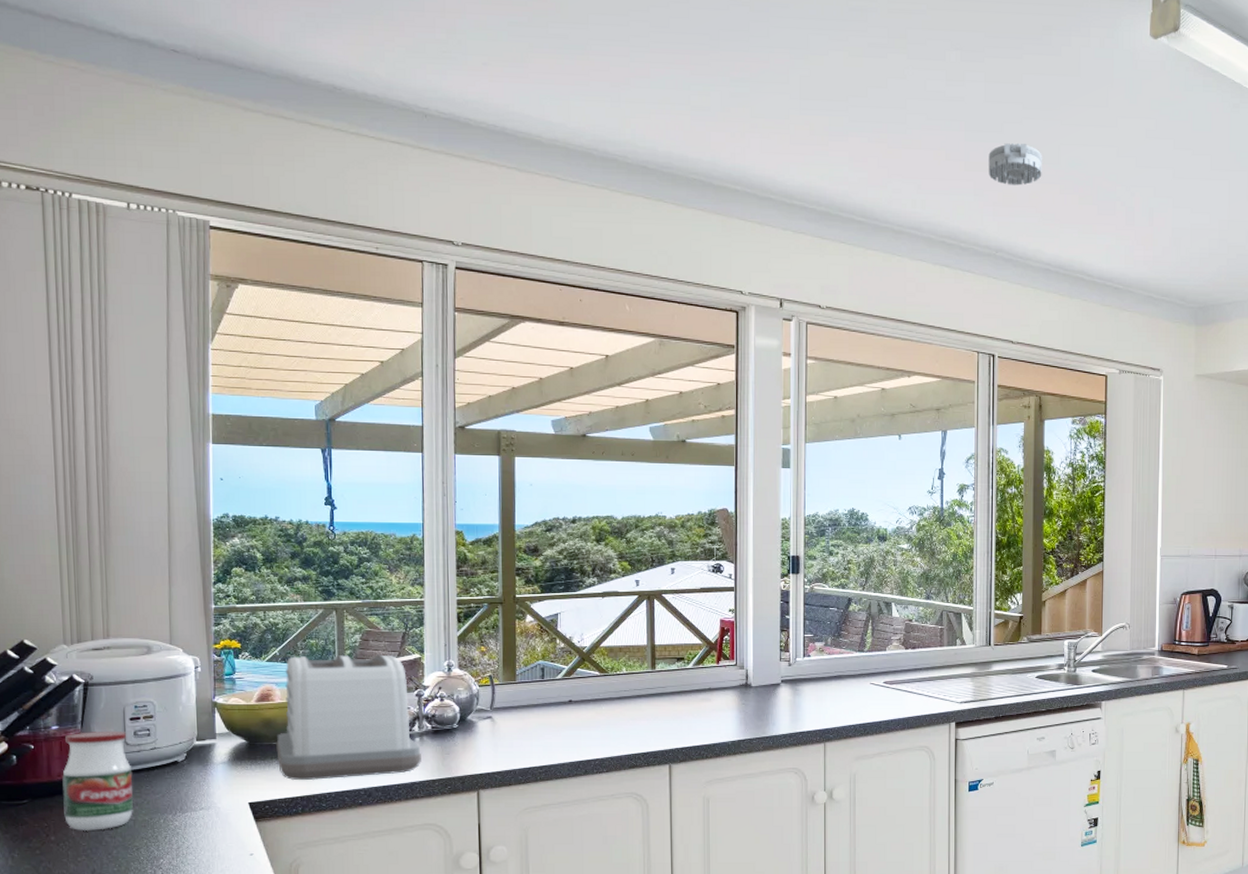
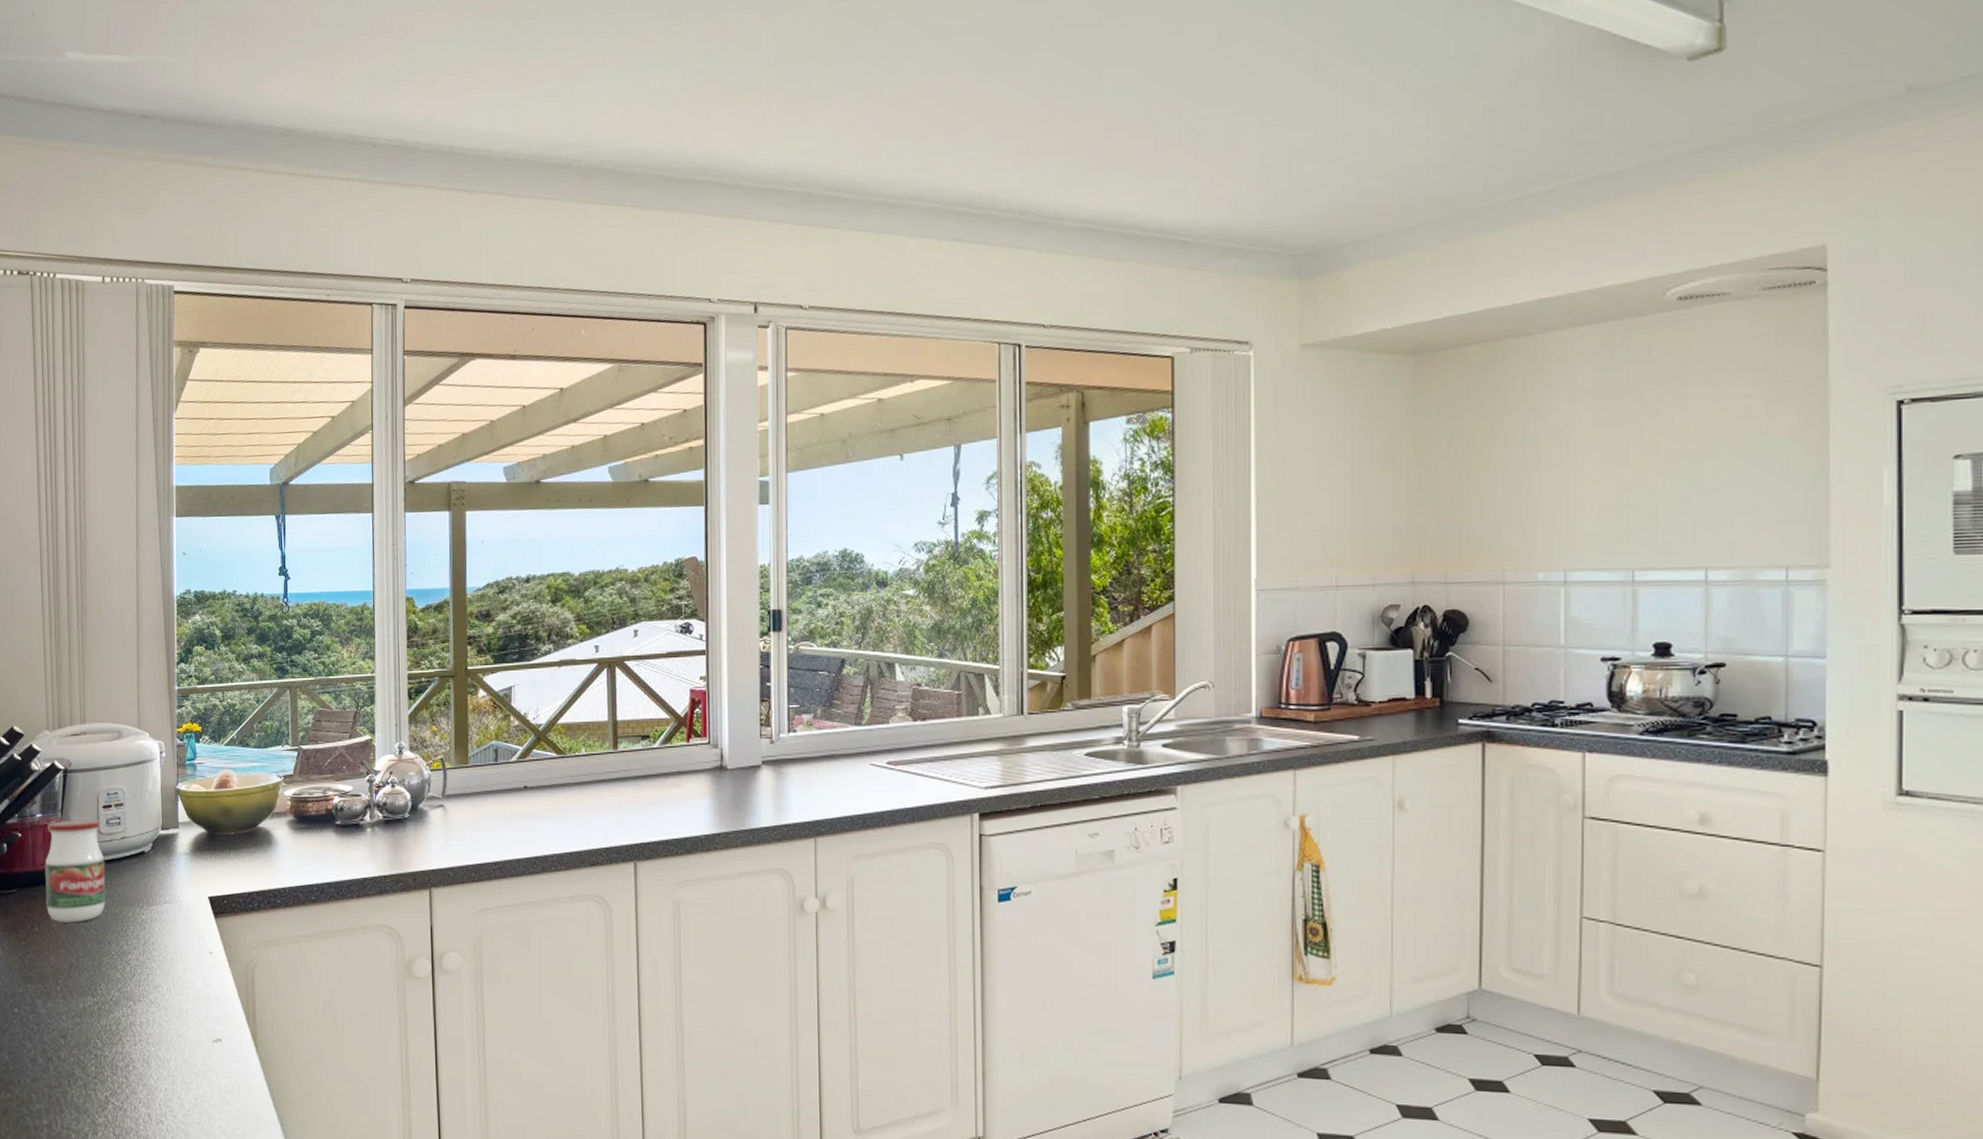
toaster: present [276,654,421,781] -> none [234,736,373,874]
smoke detector: present [988,143,1042,186] -> none [1008,74,1079,130]

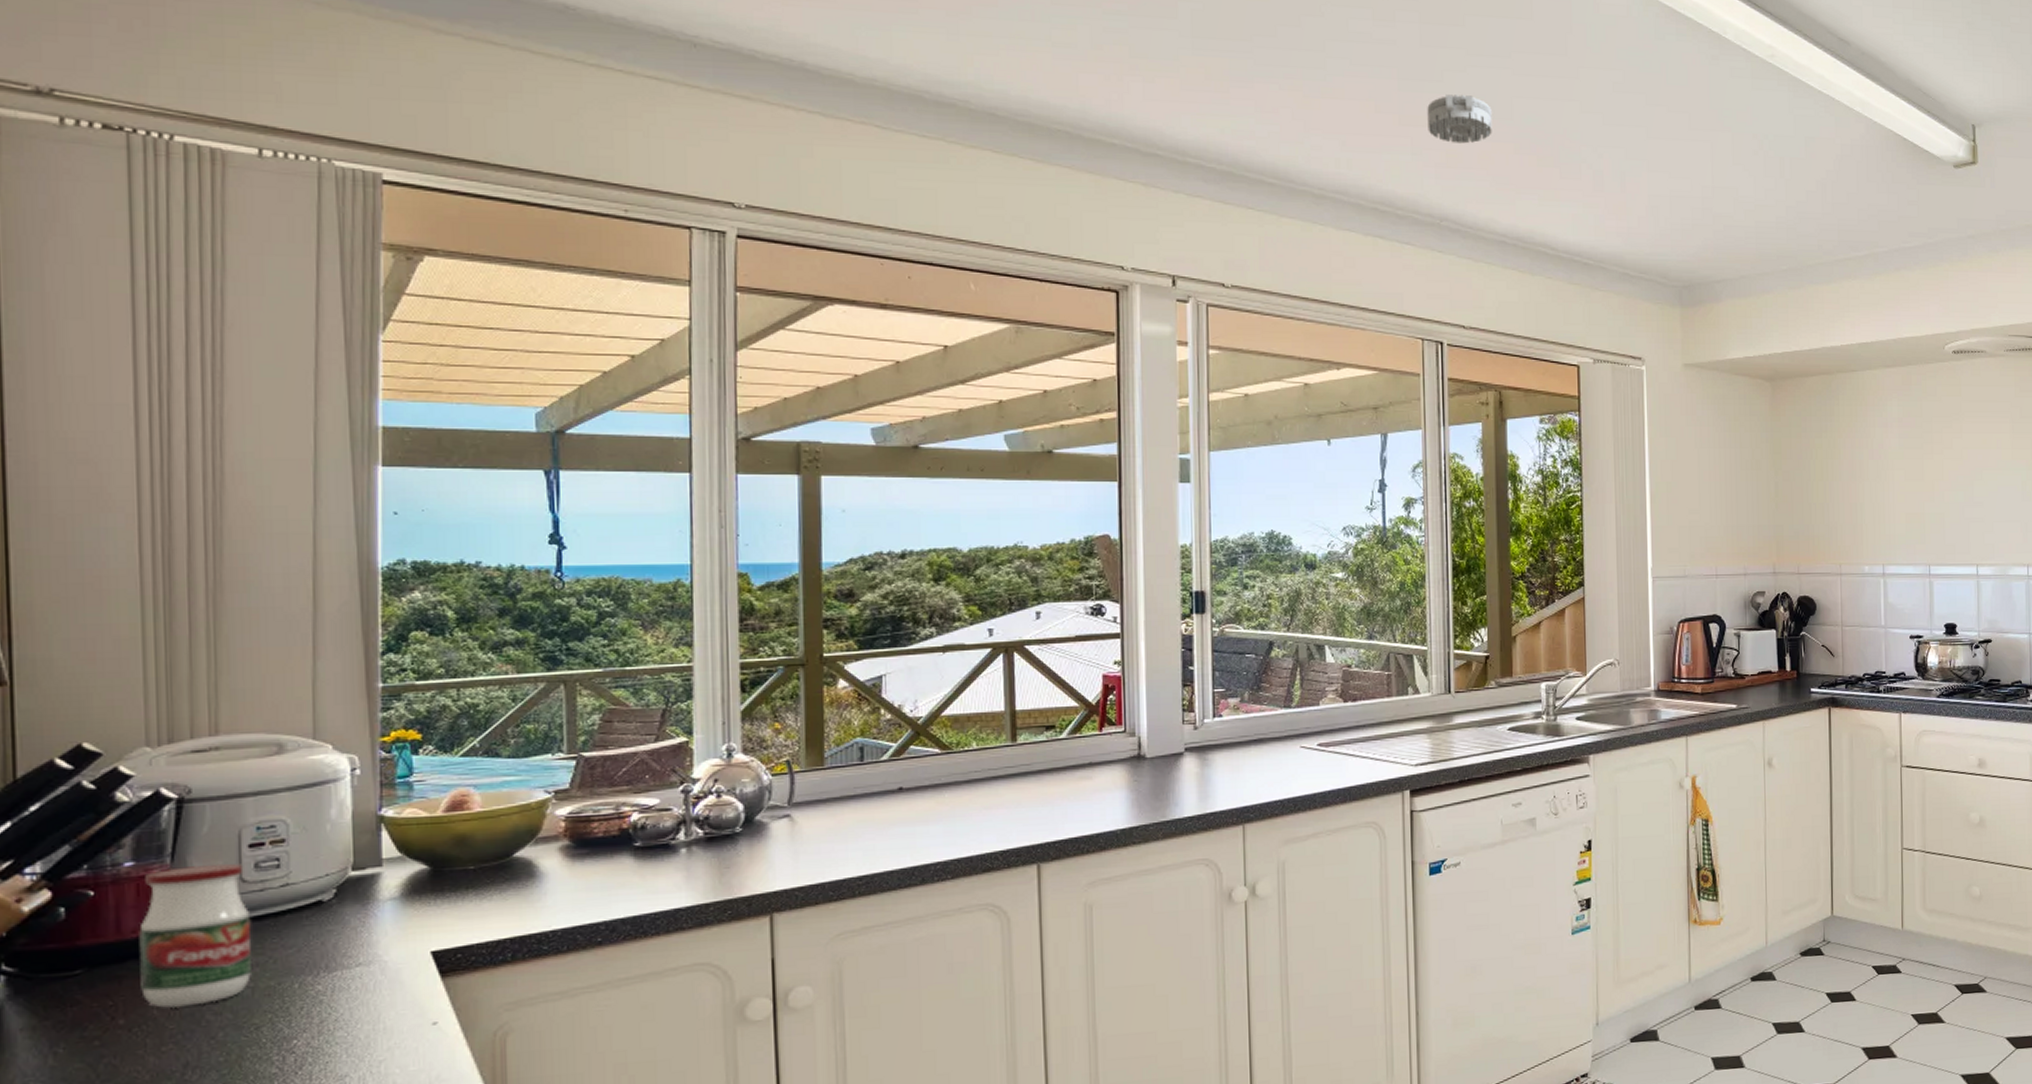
smoke detector: none [1008,74,1079,130] -> present [1427,94,1492,144]

